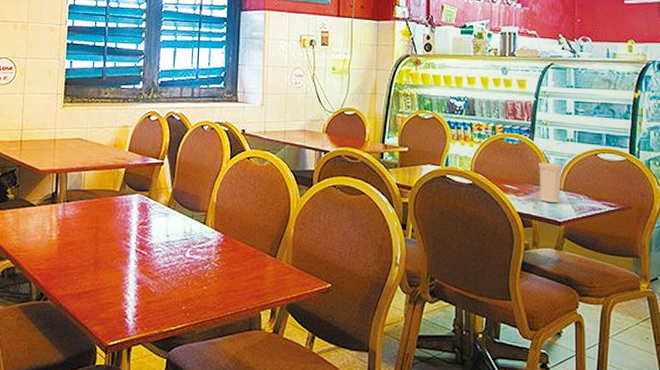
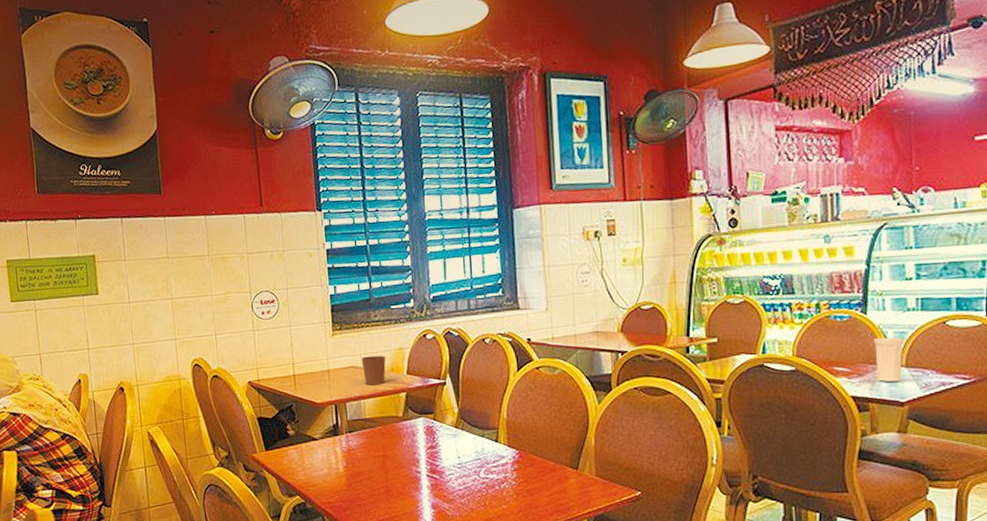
dixie cup: none [87,130,110,159] -> present [361,355,386,386]

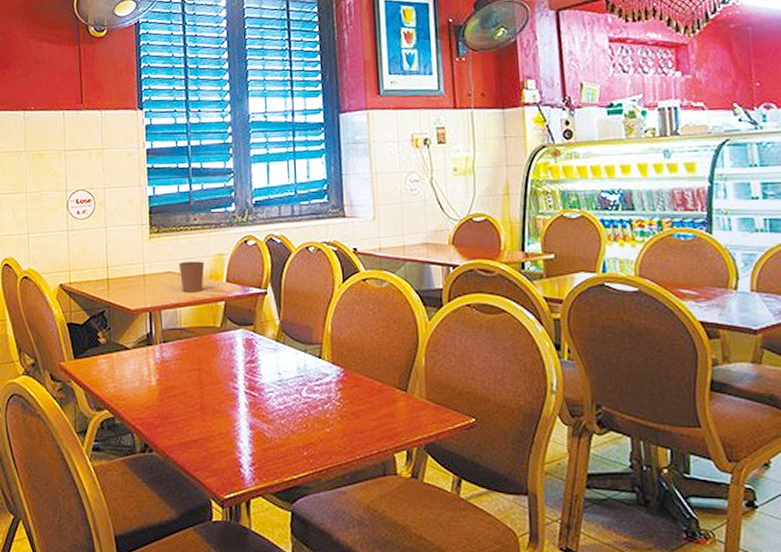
cup: present [873,337,903,382] -> none [720,259,753,307]

